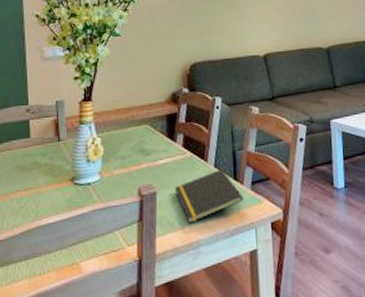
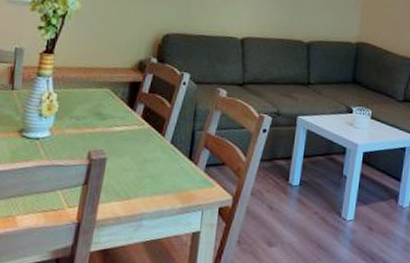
notepad: present [174,169,244,224] -> none [125,146,196,196]

